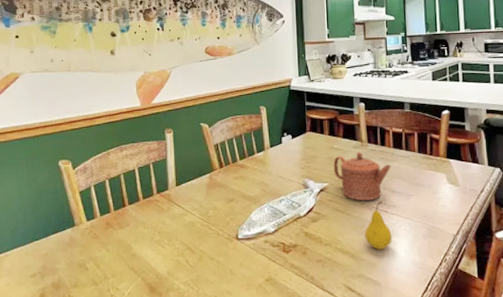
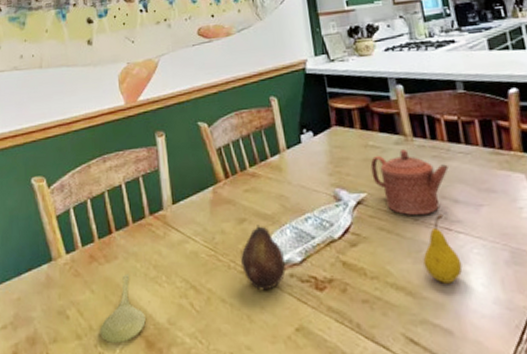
spoon: none [112,237,150,289] -> present [99,273,146,344]
fruit: none [228,203,261,252] -> present [241,224,286,291]

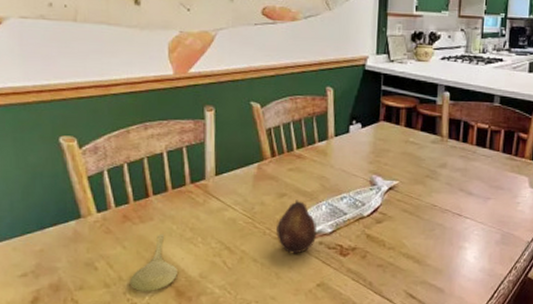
teapot: present [370,148,449,215] -> none [406,147,471,202]
fruit: present [423,213,463,284] -> none [433,202,463,255]

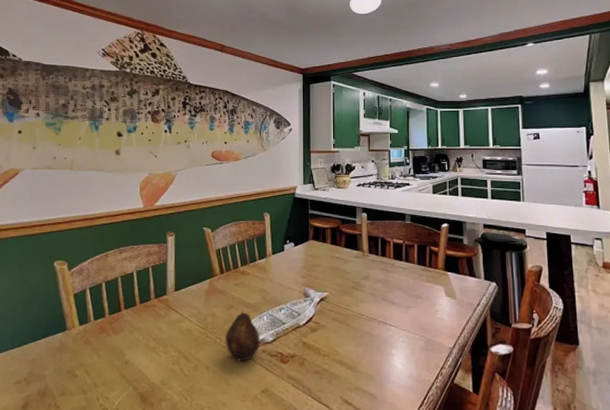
spoon: present [129,233,177,292] -> none [102,344,142,398]

